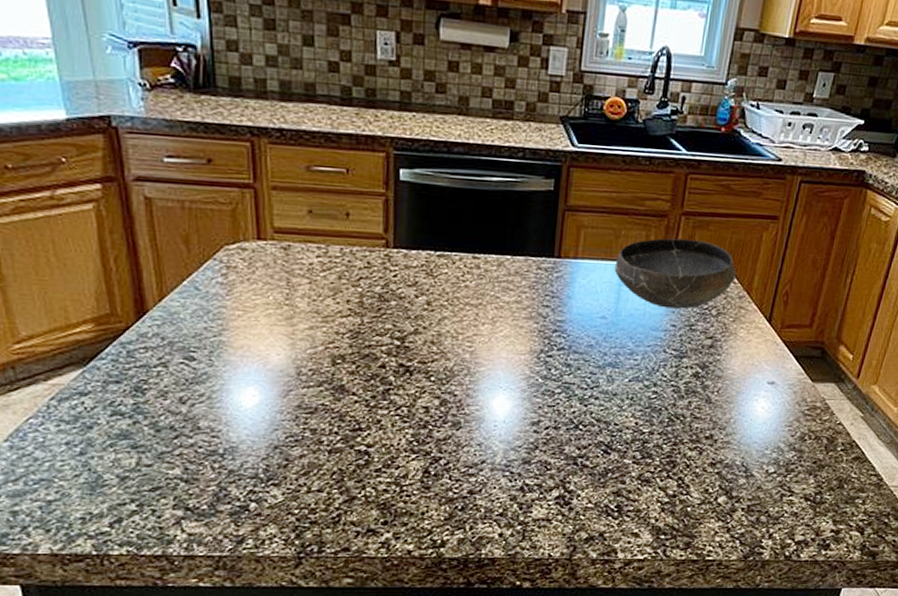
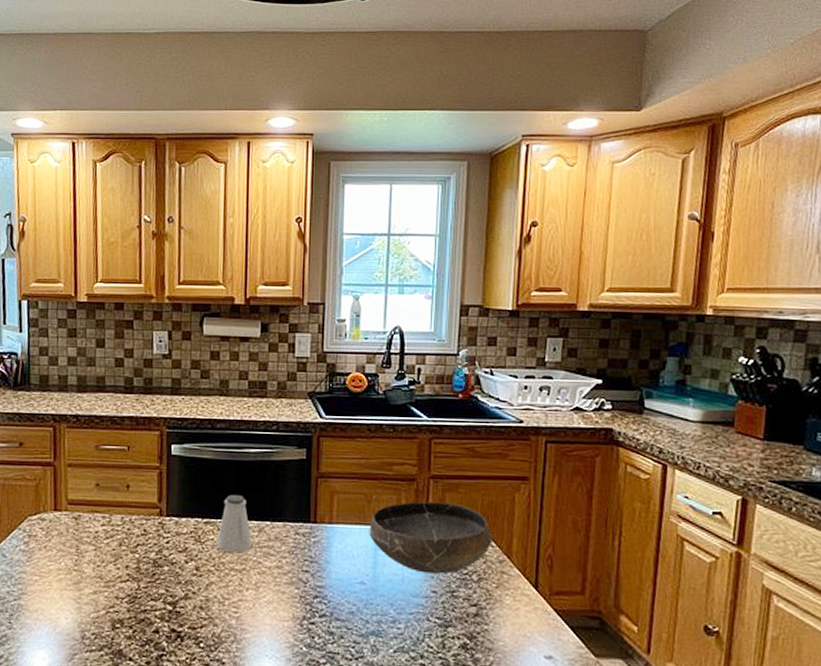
saltshaker: none [450,227,491,288] -> present [216,495,253,553]

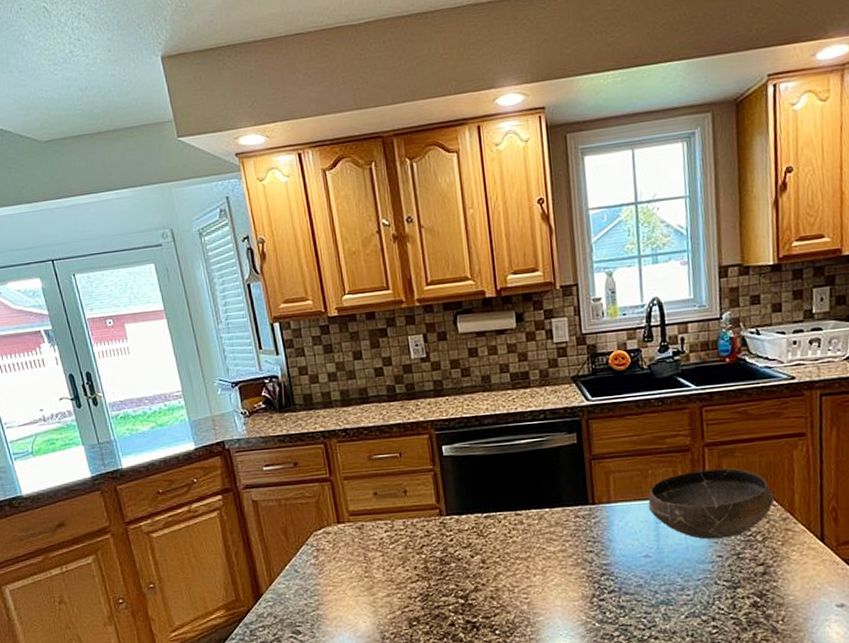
saltshaker: present [216,495,253,553] -> none [499,486,535,543]

